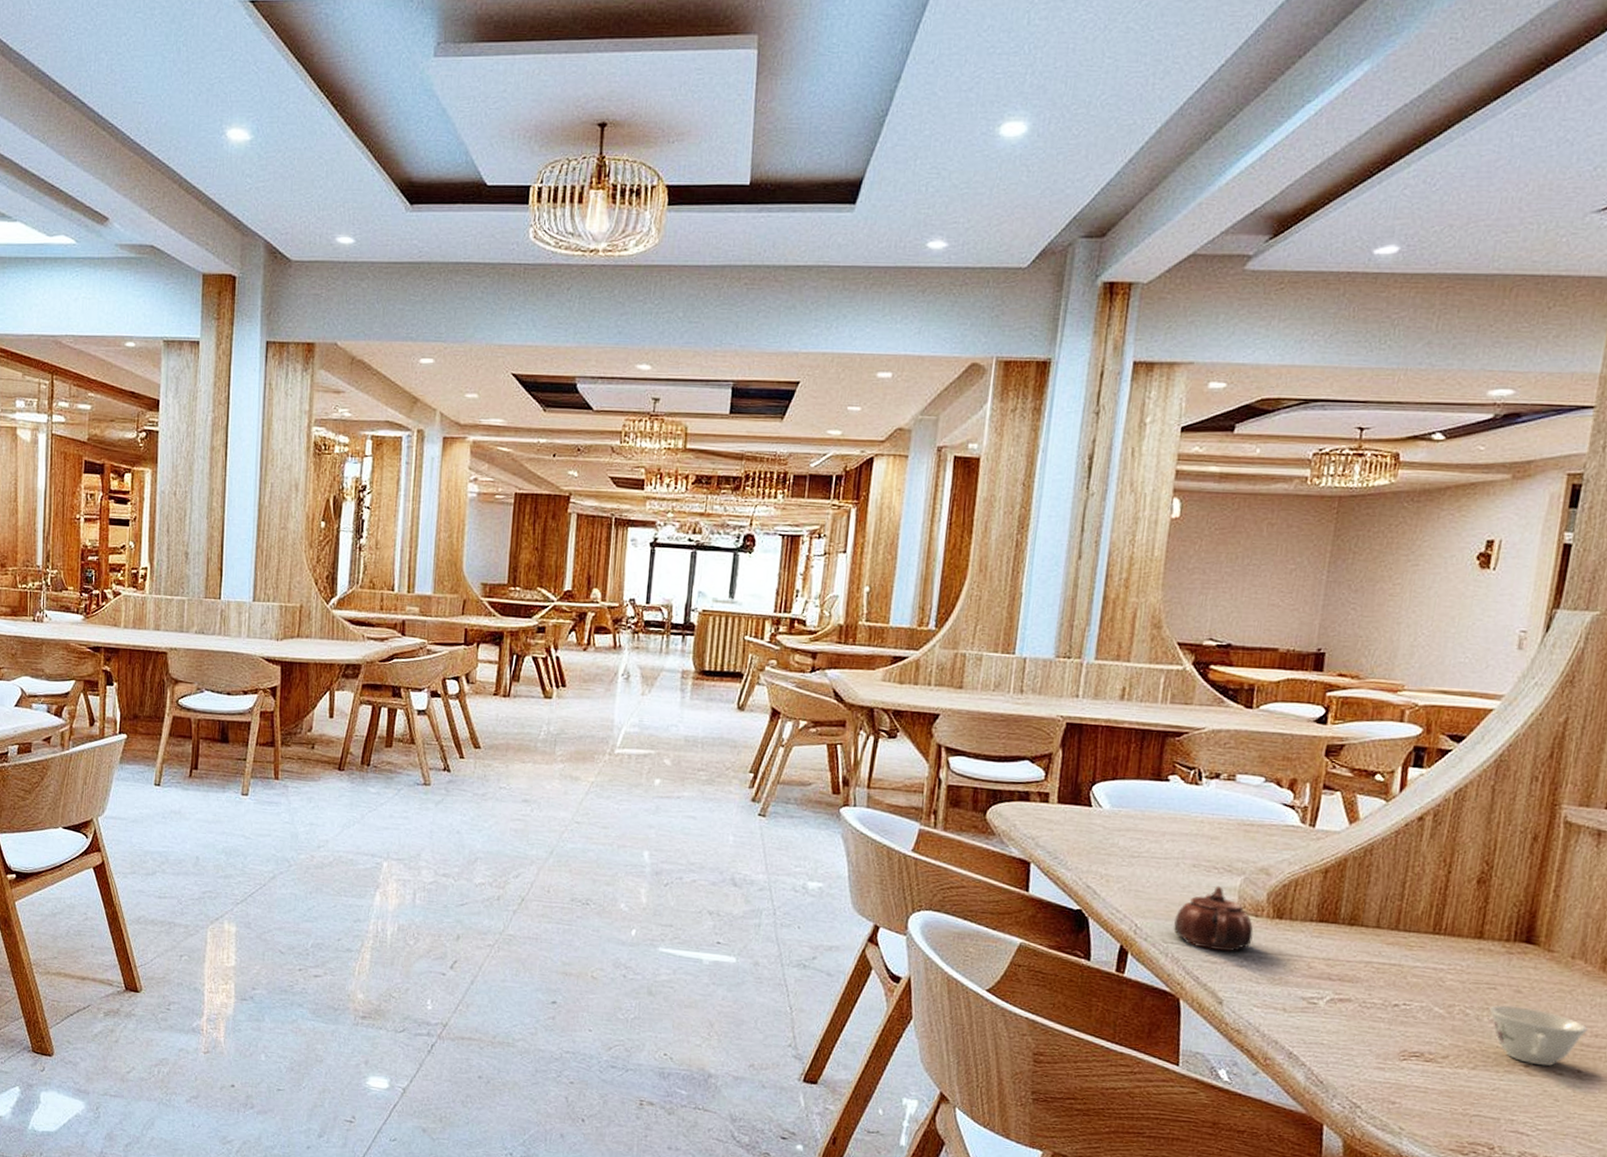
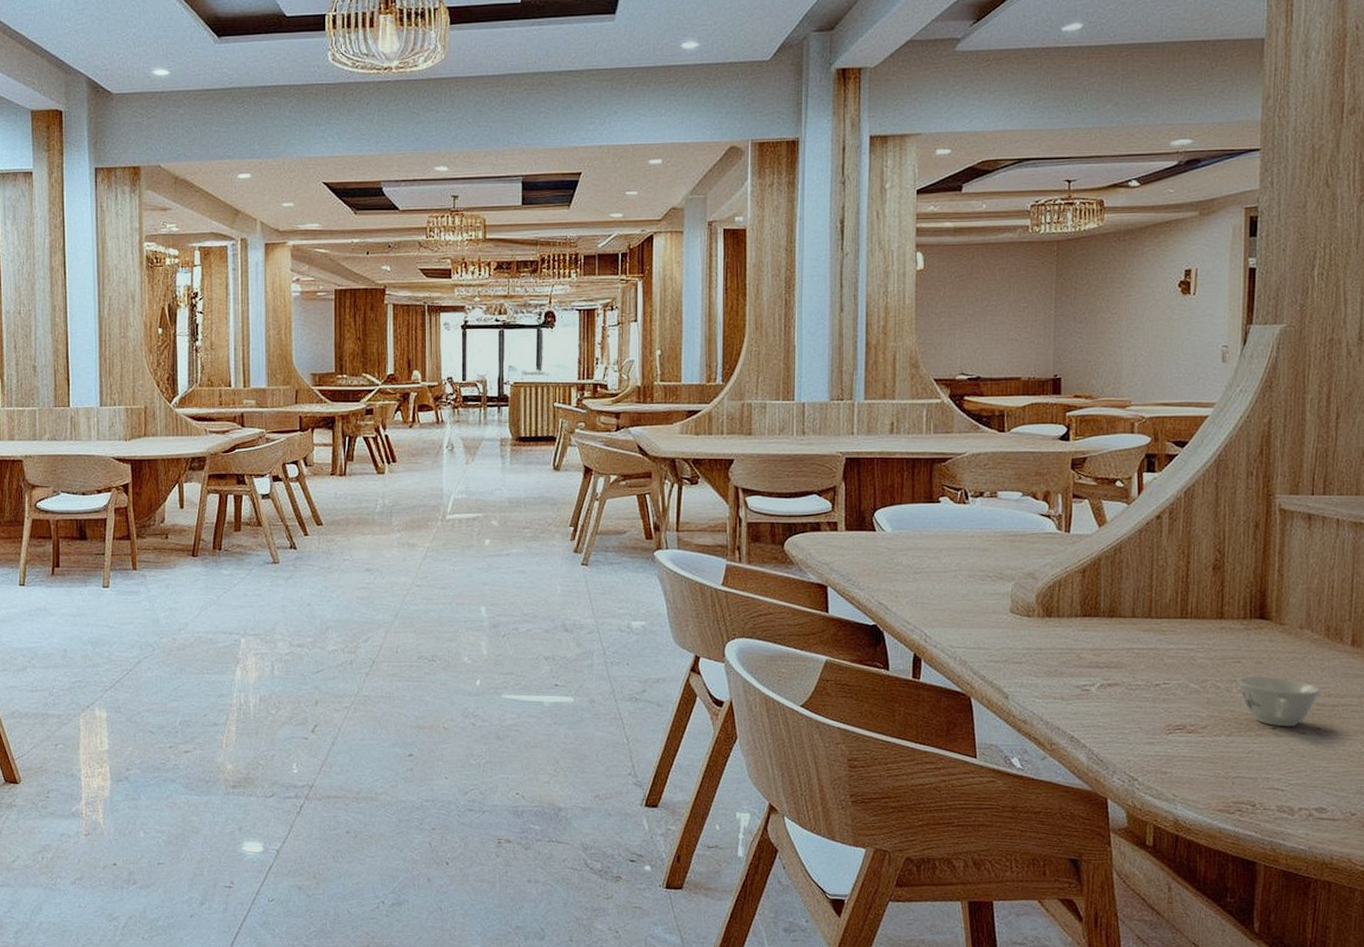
teapot: present [1174,885,1254,952] -> none [959,592,1028,651]

